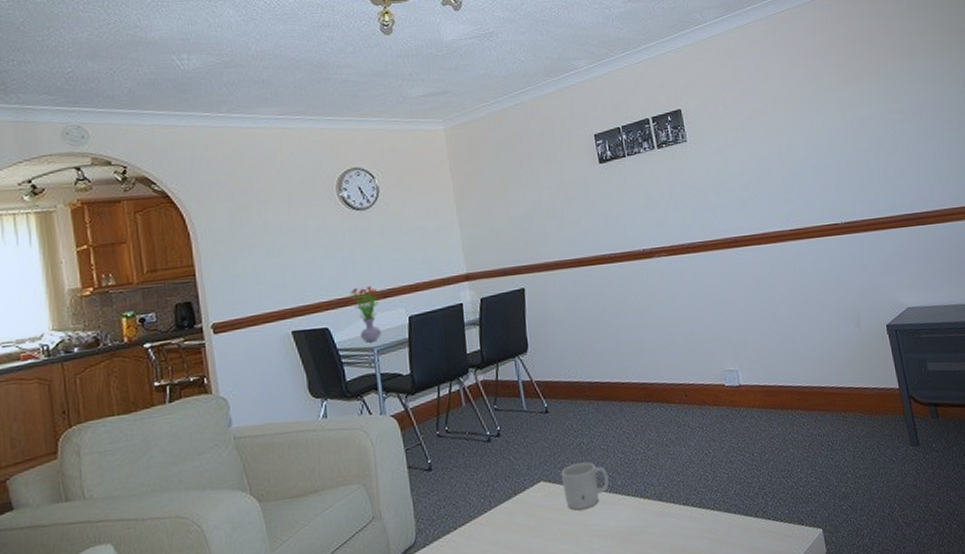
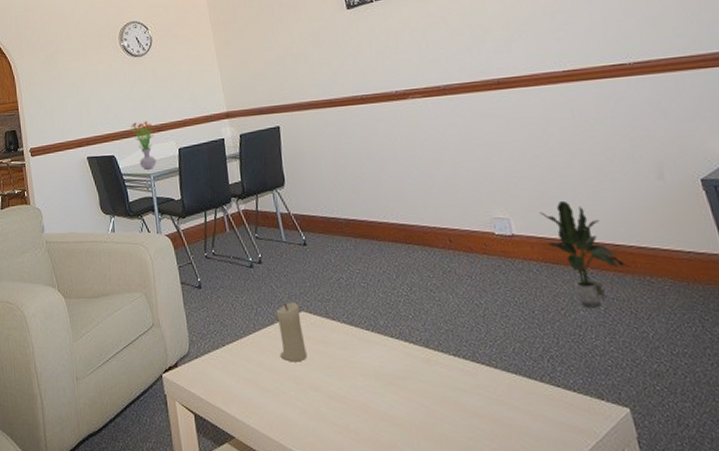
candle: none [513,473,545,536] -> present [276,302,307,362]
mug: present [560,462,610,511] -> none [321,298,371,345]
potted plant: none [762,350,830,446] -> present [538,200,630,308]

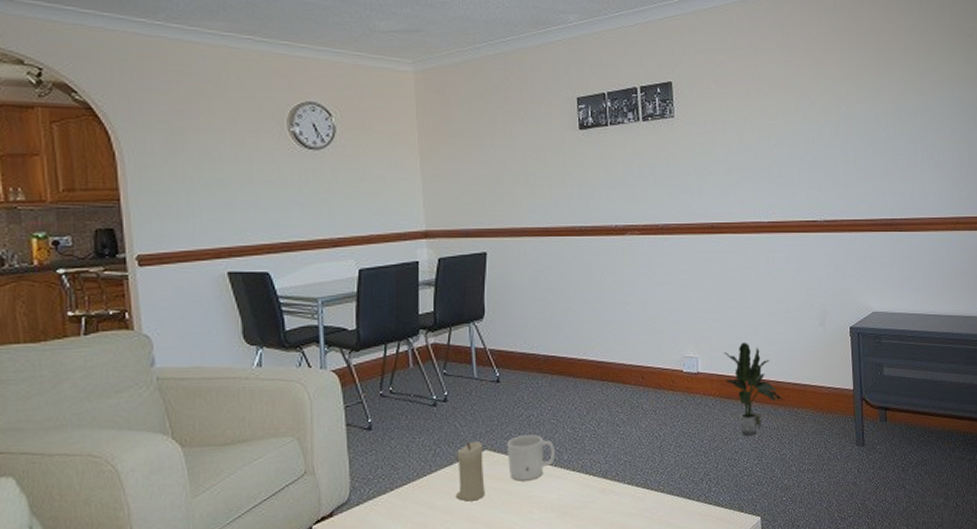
flower arrangement: present [131,121,157,170] -> none [295,233,328,292]
mug: none [321,298,371,345] -> present [506,434,556,481]

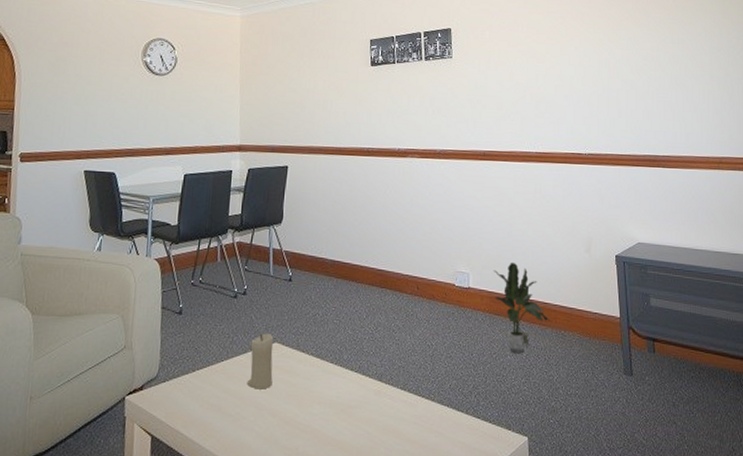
mug: present [506,434,556,481] -> none [294,332,337,375]

